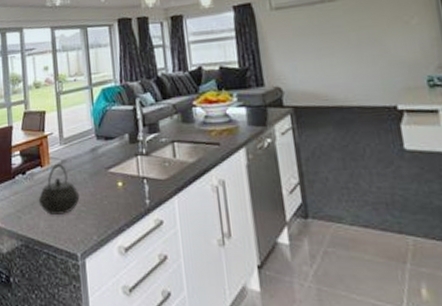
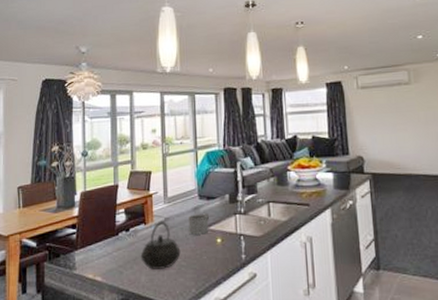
mug: none [86,155,109,178] -> present [188,213,210,235]

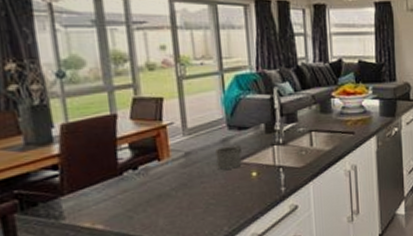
kettle: present [140,220,181,269] -> none [155,155,208,211]

